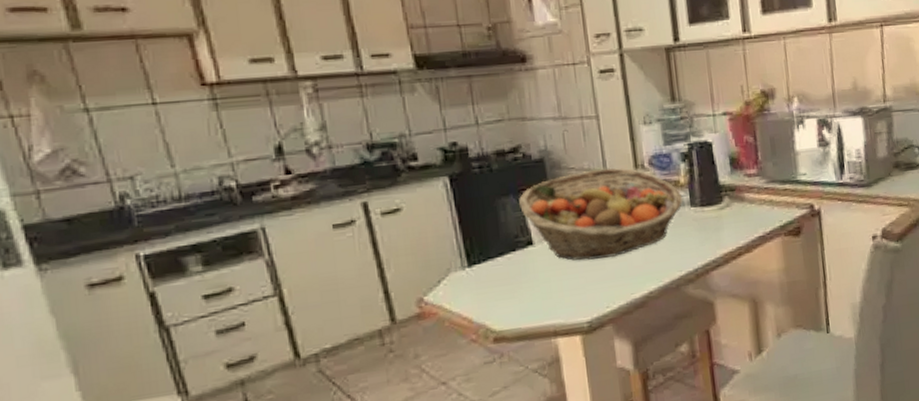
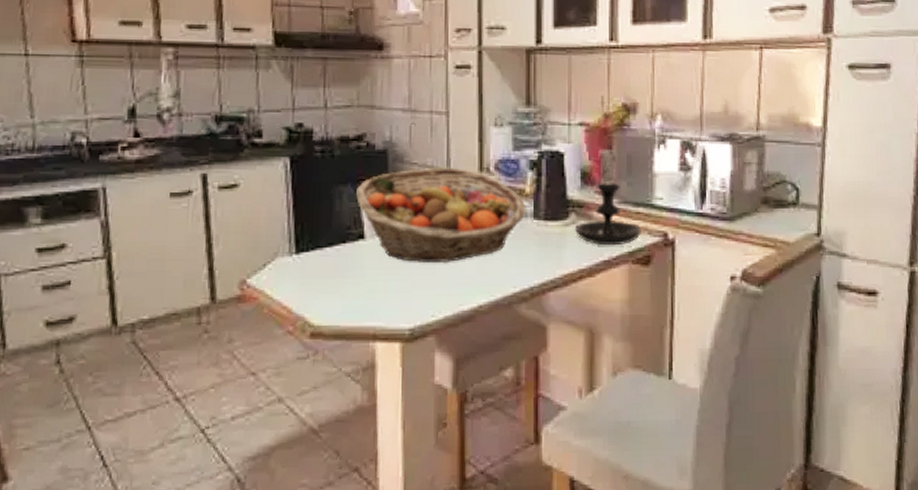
candle holder: none [729,128,790,223] -> present [574,143,641,246]

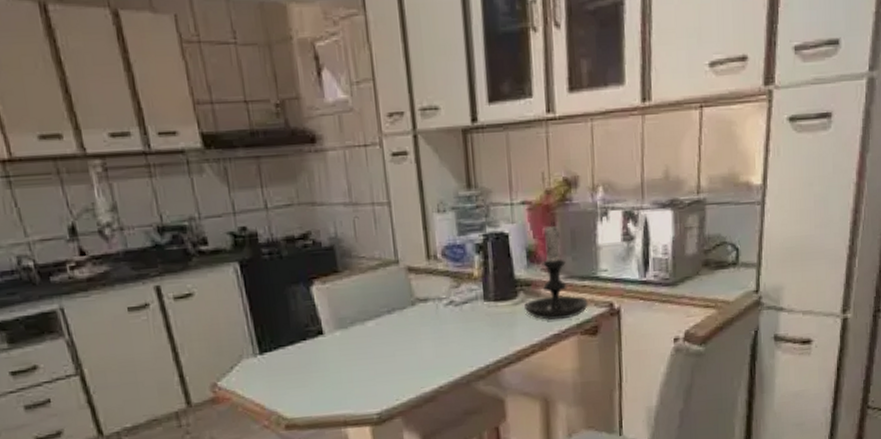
fruit basket: present [356,168,527,264] -> none [309,258,477,353]

